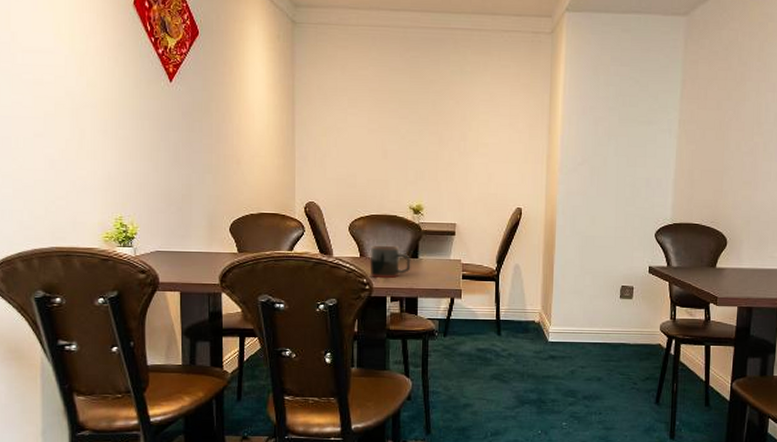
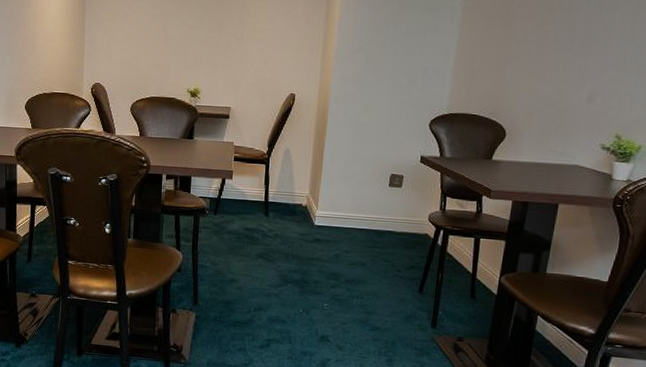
mug: present [369,245,411,278] -> none [148,125,187,157]

